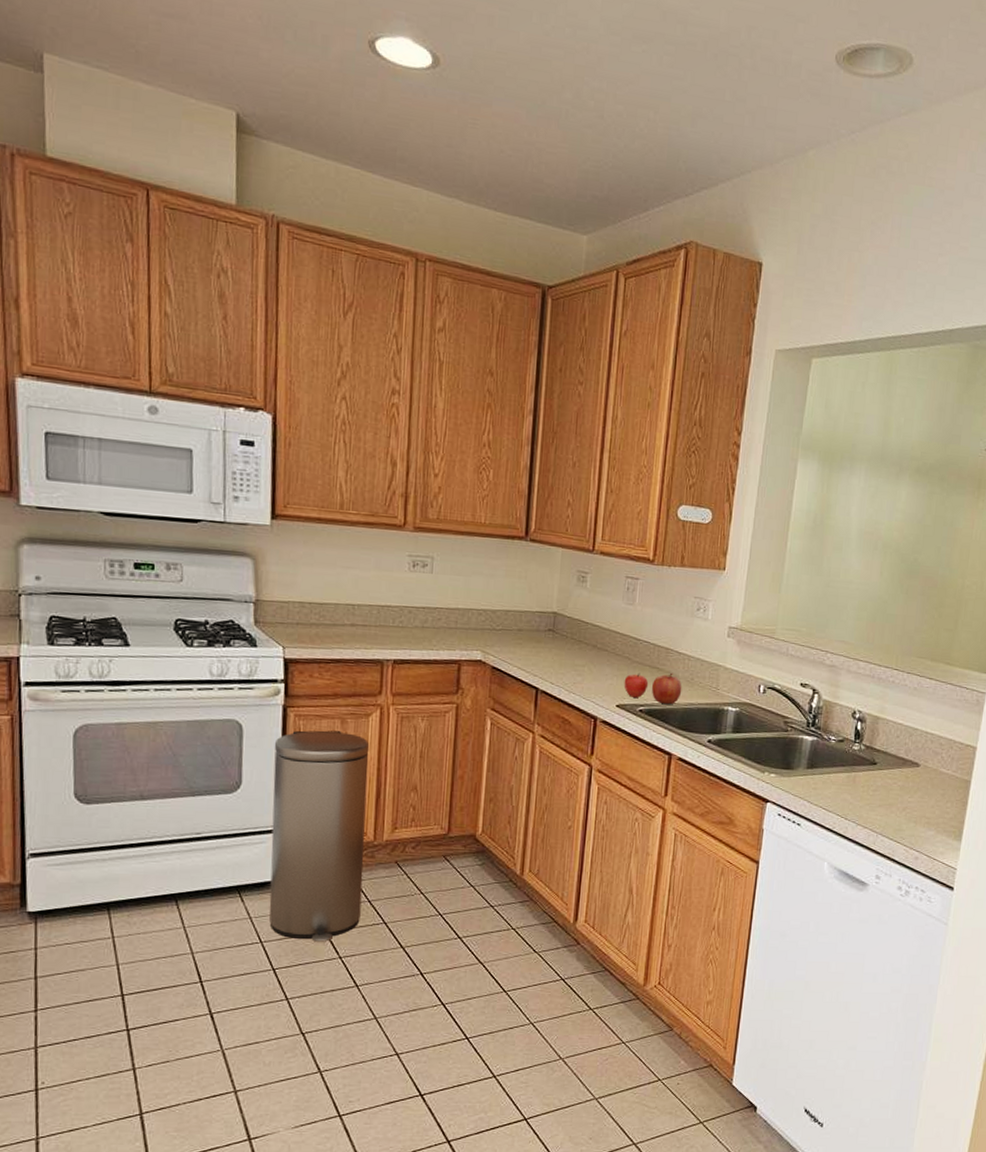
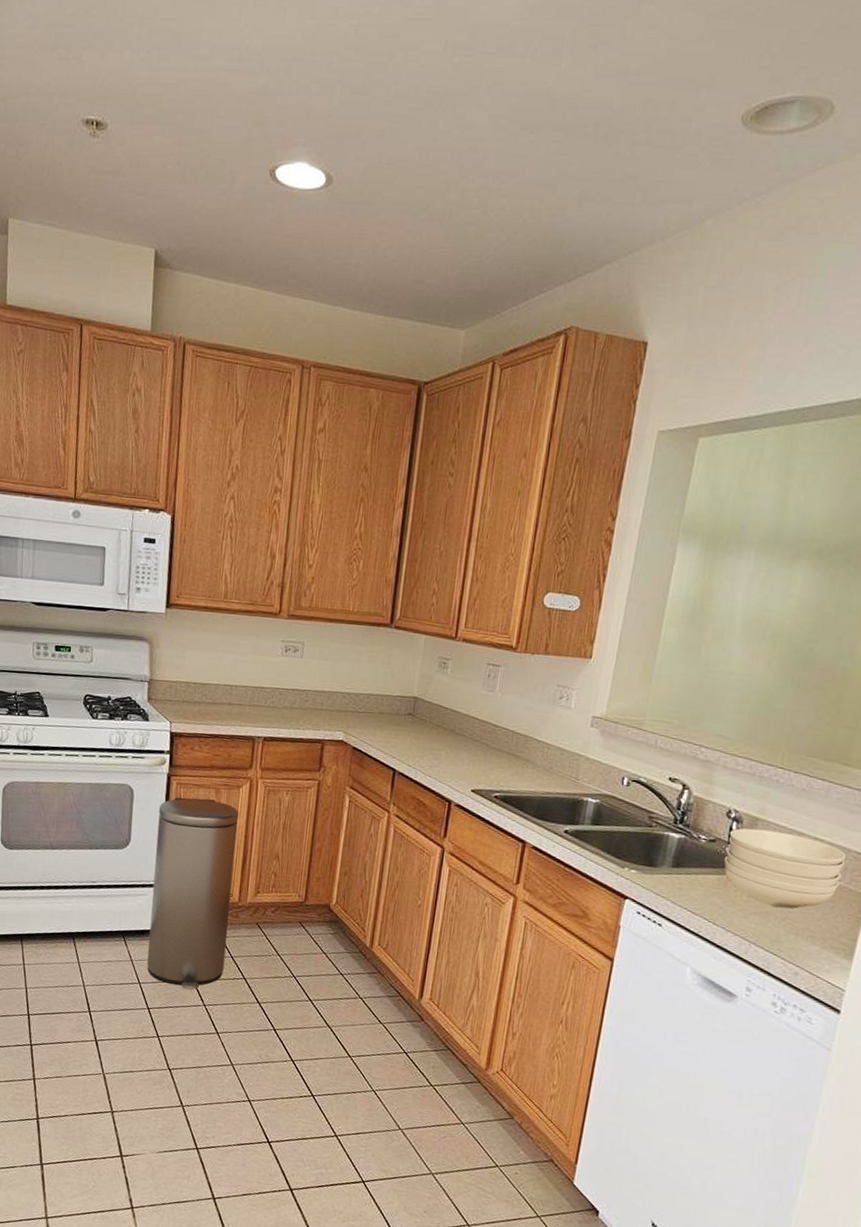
fruit: present [623,673,649,698] -> none [480,759,506,784]
fruit: present [651,672,682,705] -> none [507,760,540,793]
bowl: none [851,727,953,799] -> present [723,828,847,909]

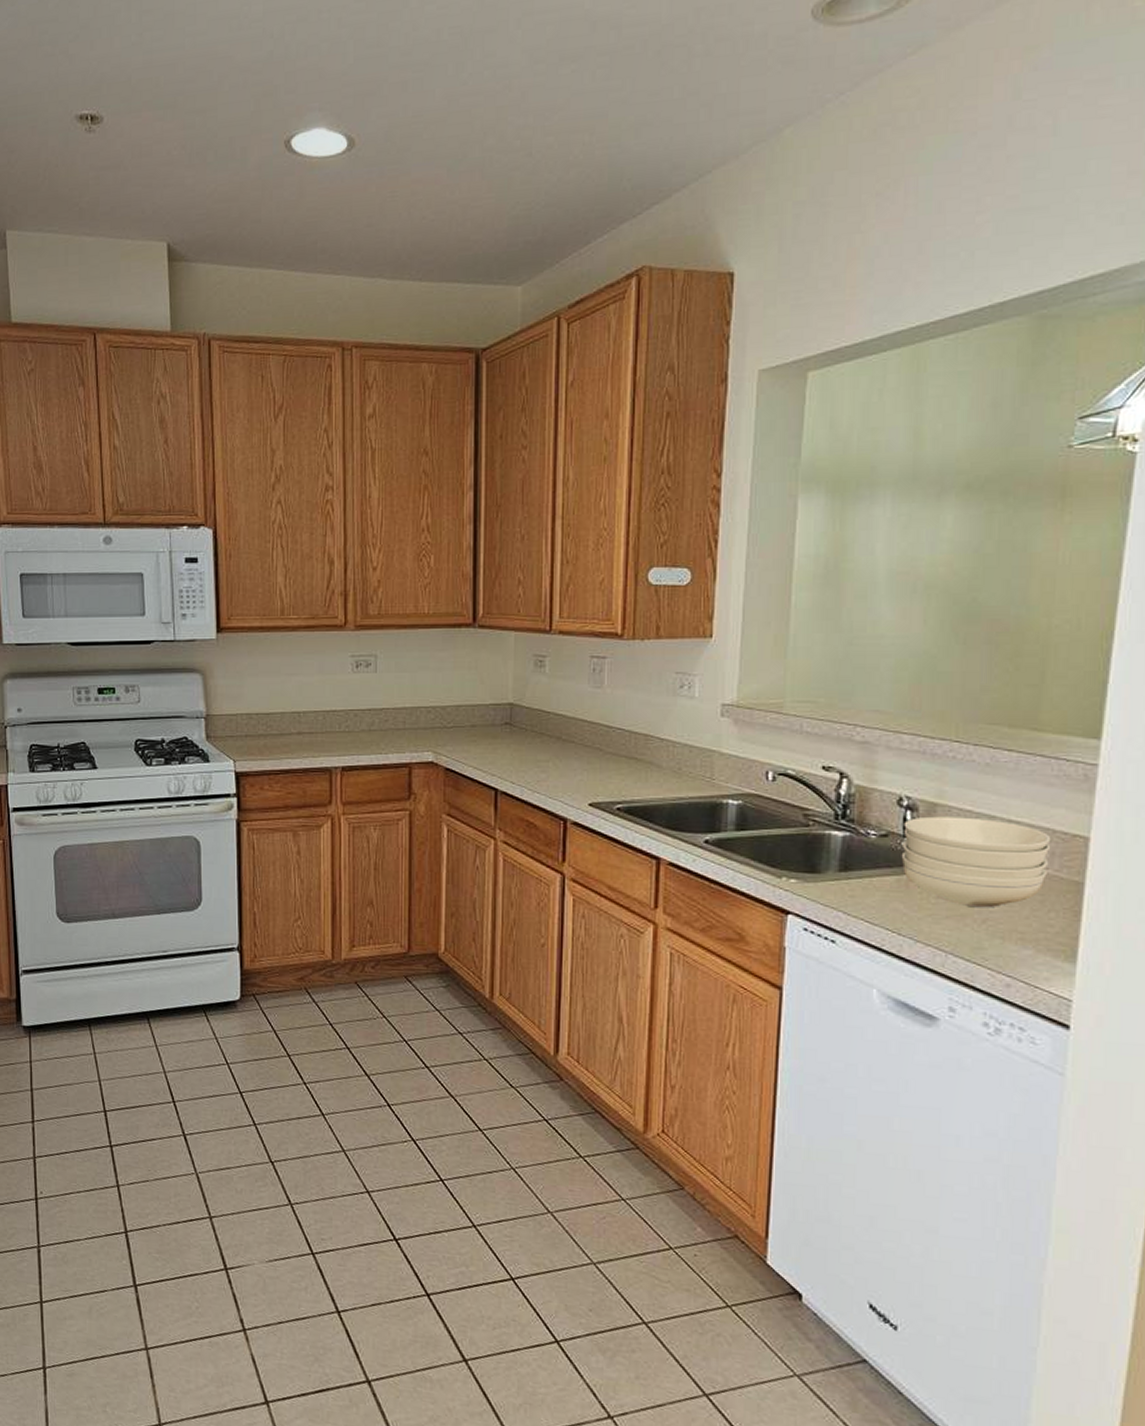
pedal bin: present [147,797,239,990] -> none [230,844,323,1067]

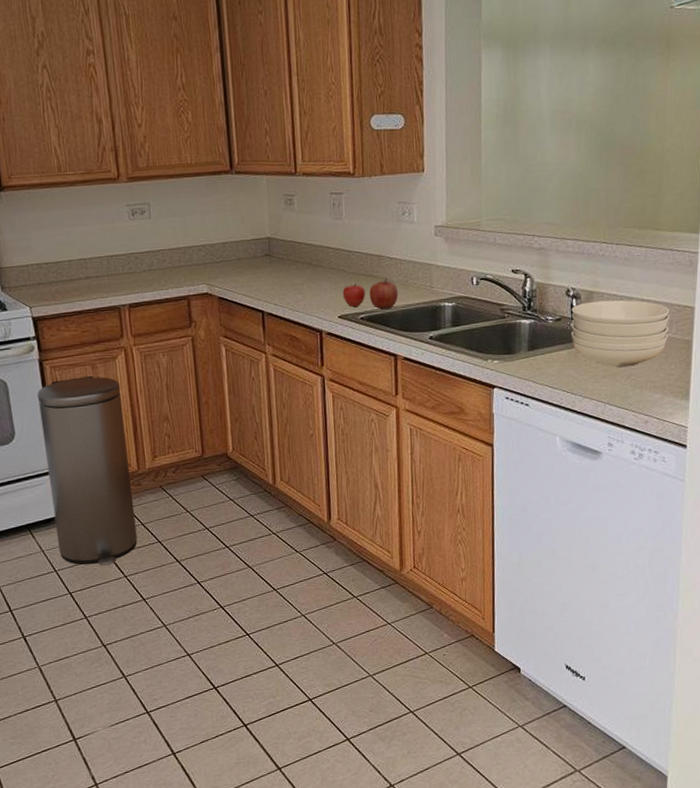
pedal bin: none [230,844,323,1067] -> present [37,376,137,566]
fruit: none [596,765,626,794] -> present [342,283,366,307]
fruit: none [629,763,668,801] -> present [369,278,399,310]

